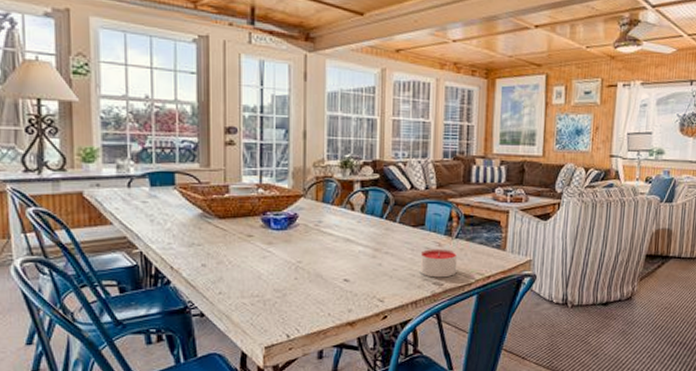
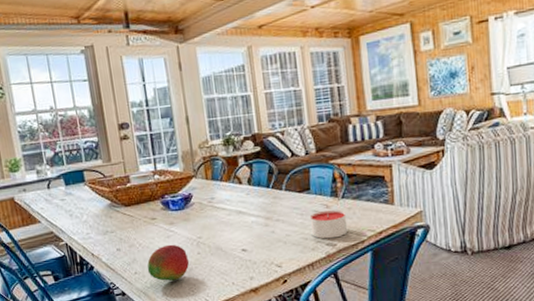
fruit: none [234,266,284,306] -> present [147,244,190,282]

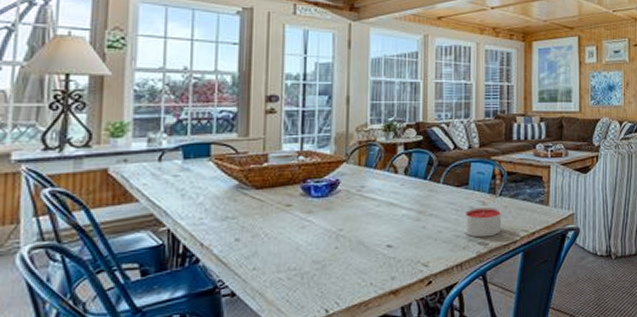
fruit: present [147,244,190,282] -> none [269,236,324,280]

